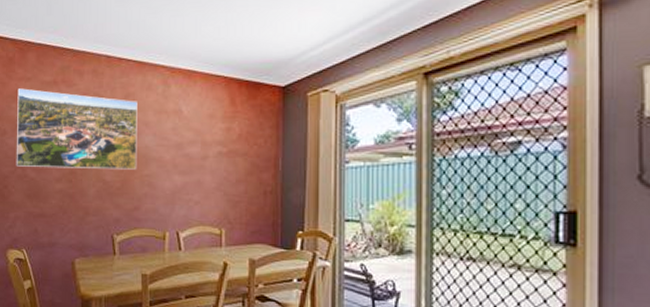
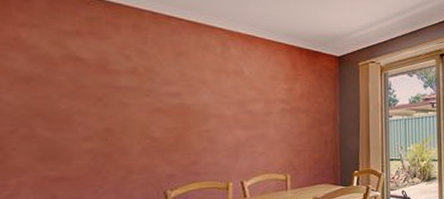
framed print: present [16,88,137,170] -> none [17,35,194,127]

